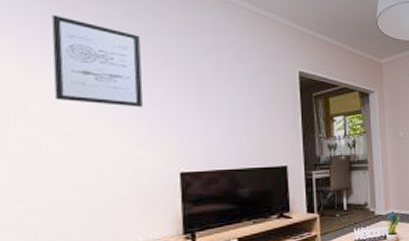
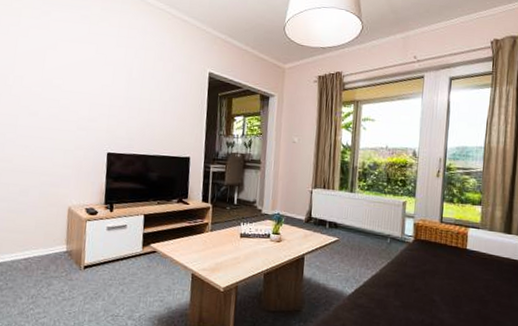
wall art: present [52,14,144,108] -> none [29,18,90,96]

